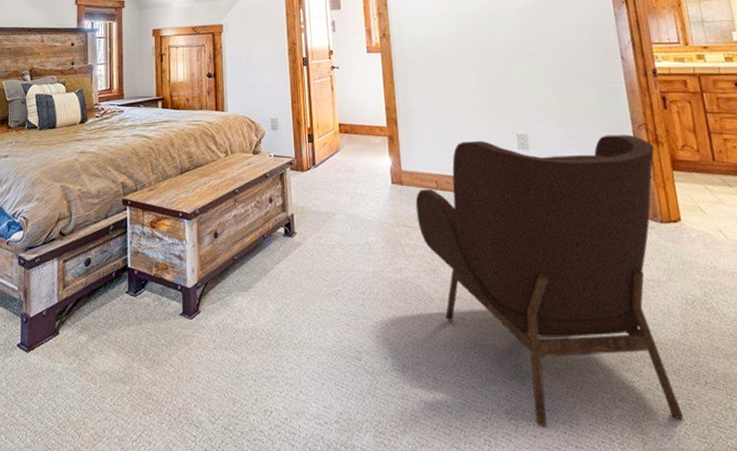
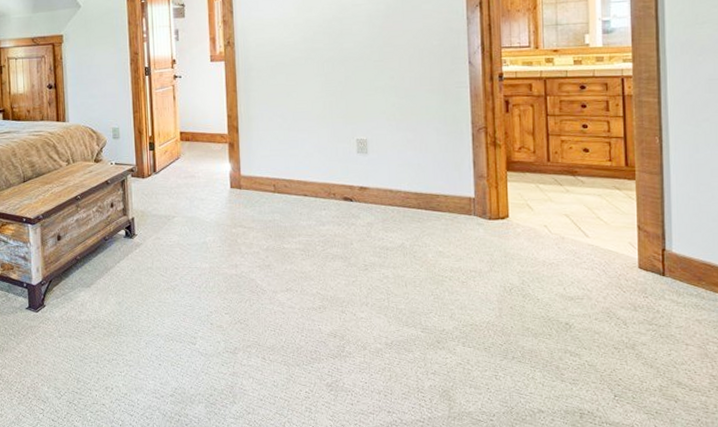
armchair: present [415,134,684,427] -> none [253,138,491,396]

